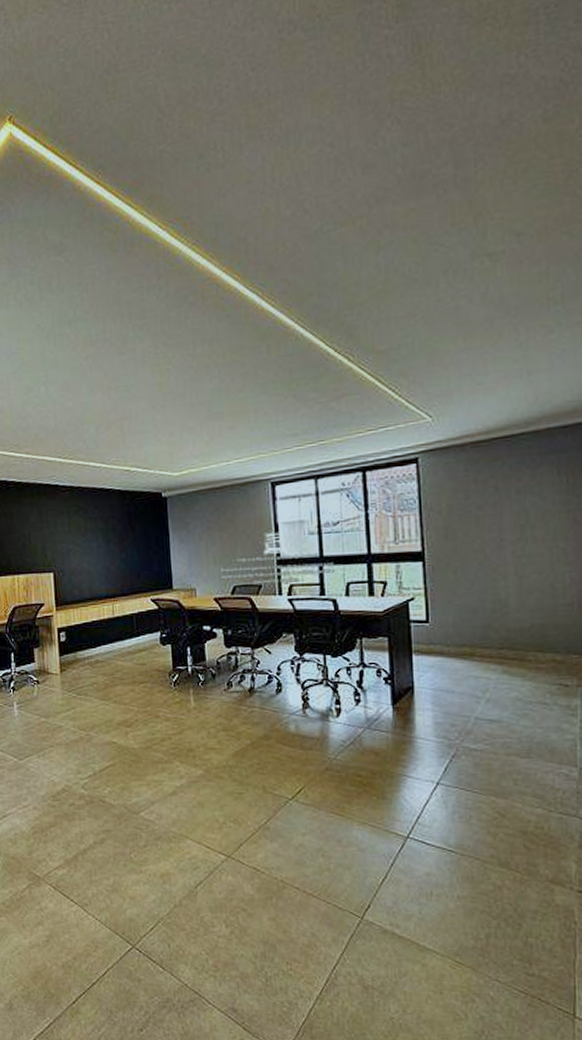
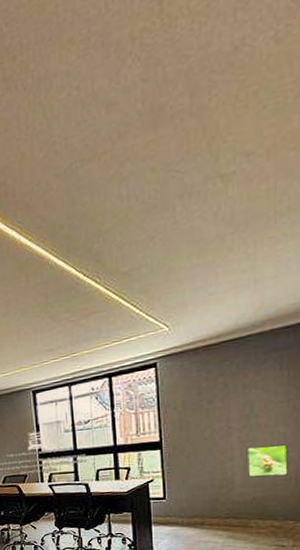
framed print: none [522,562,572,601] -> present [246,444,290,478]

